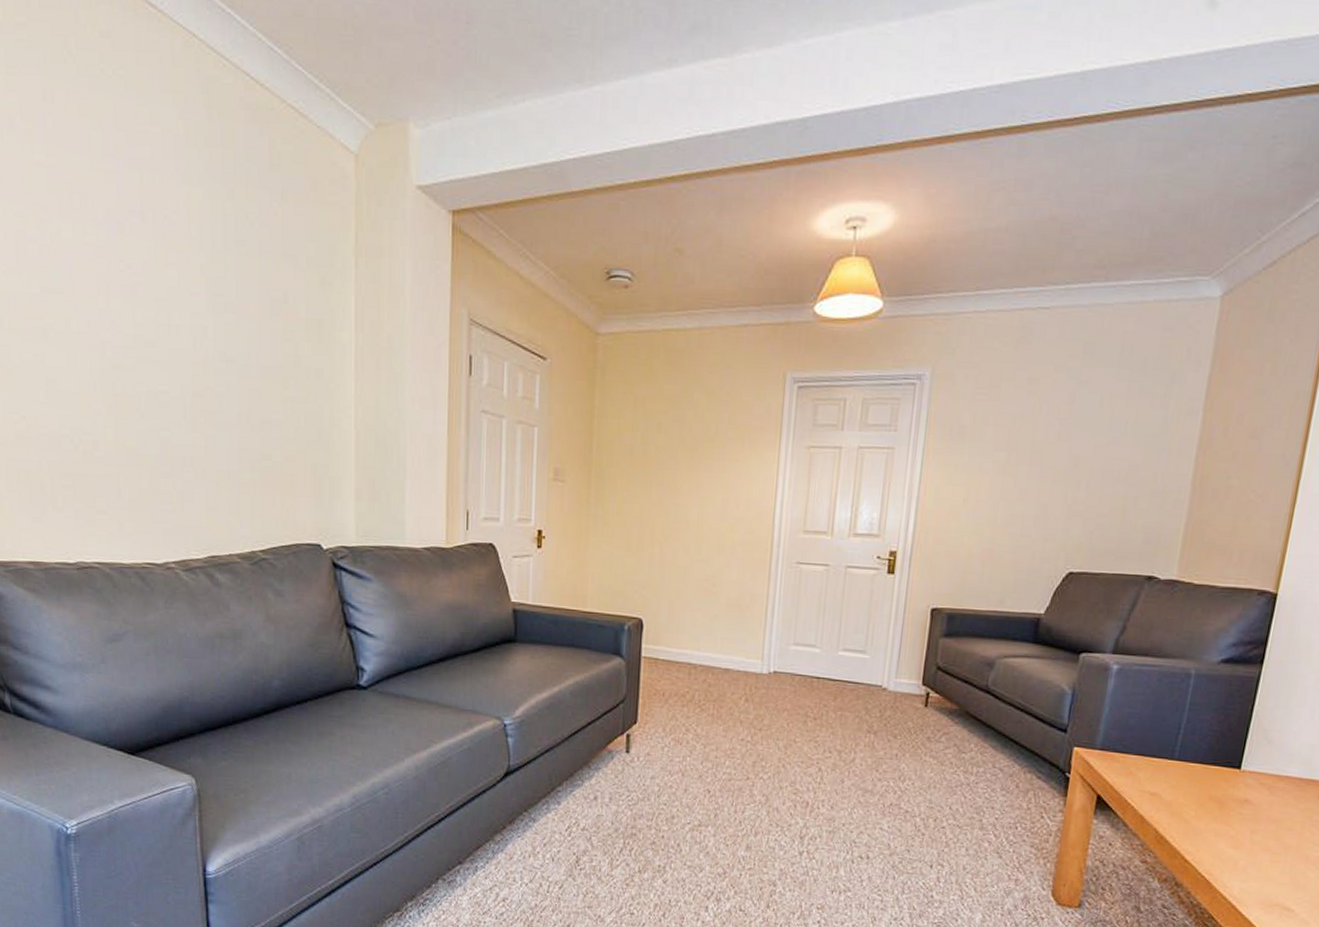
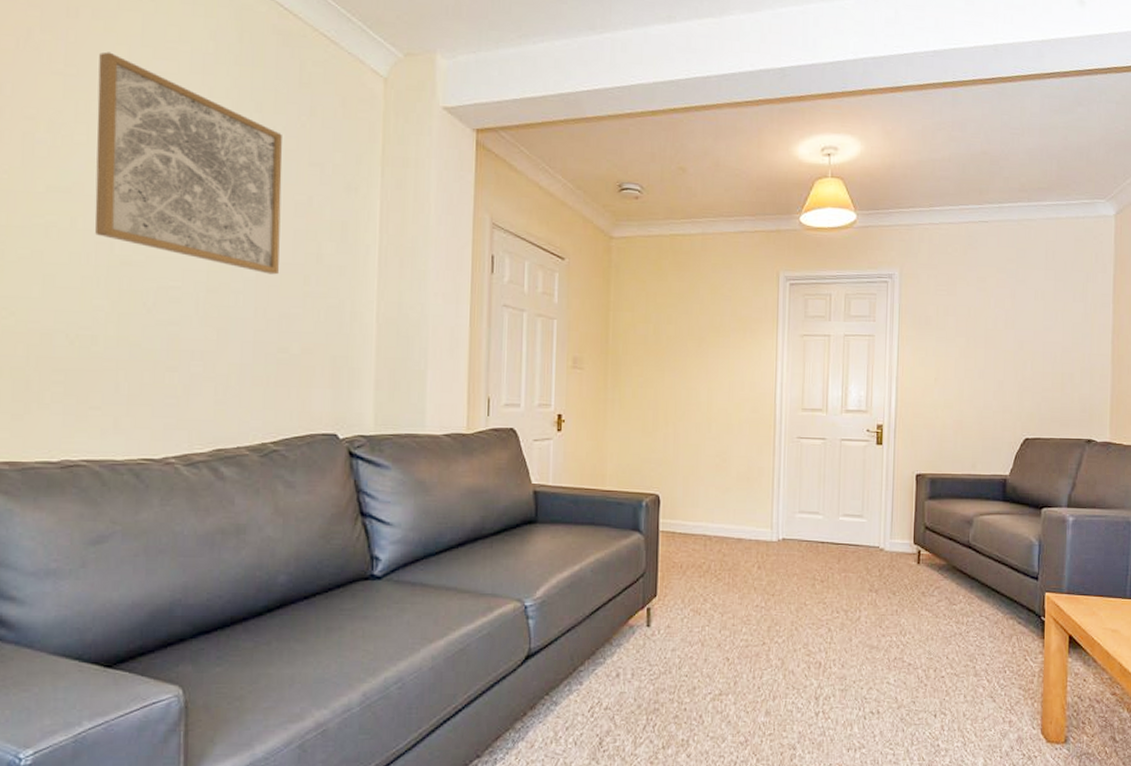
wall art: none [77,138,259,378] -> present [95,52,283,275]

